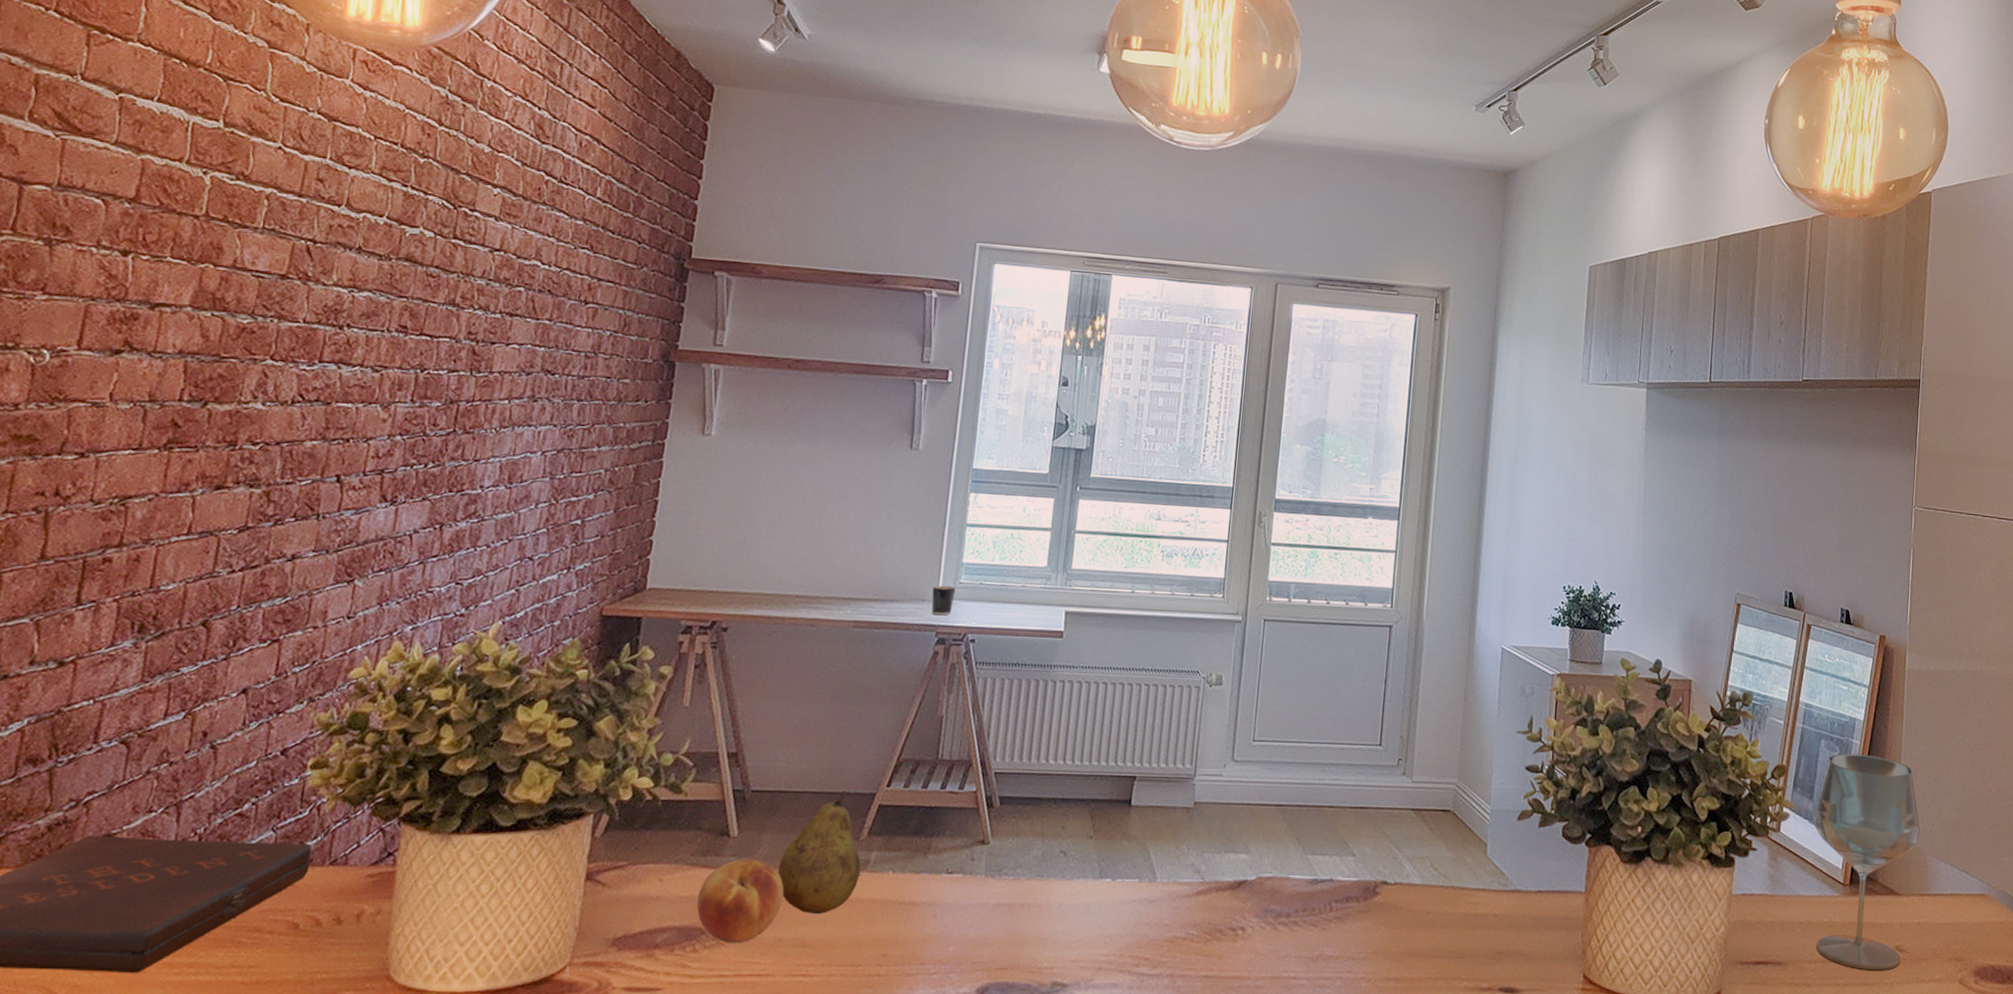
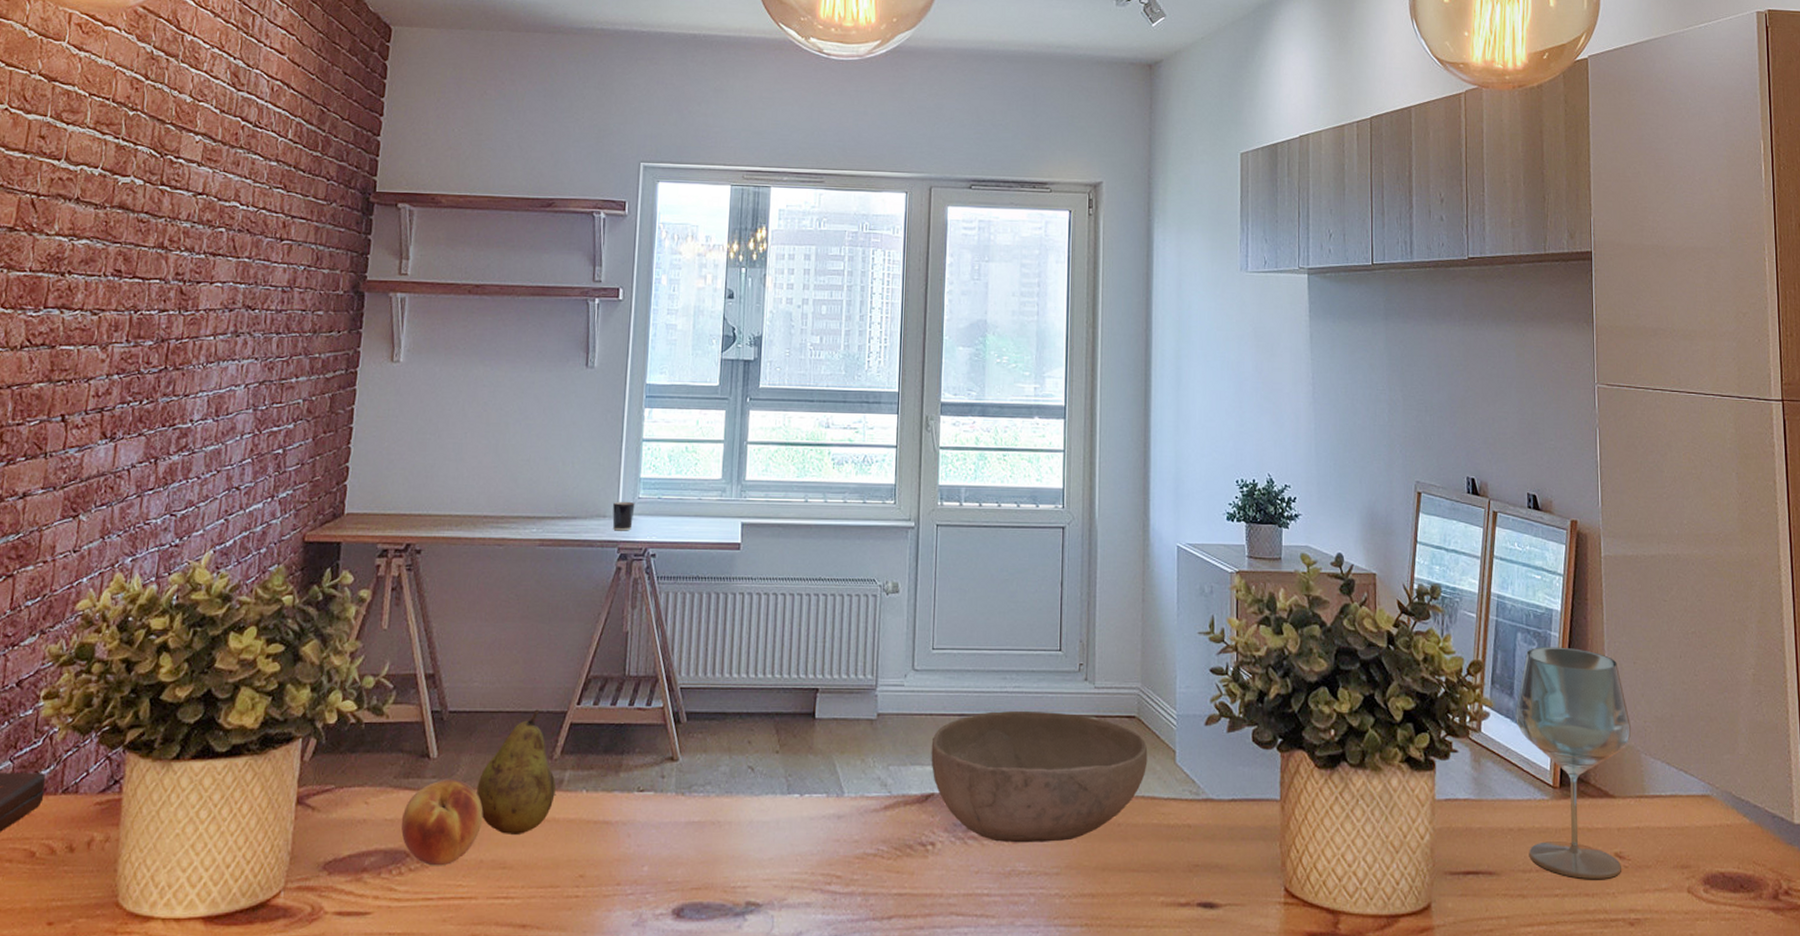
bowl: none [1245,802,1460,930] -> present [931,710,1148,843]

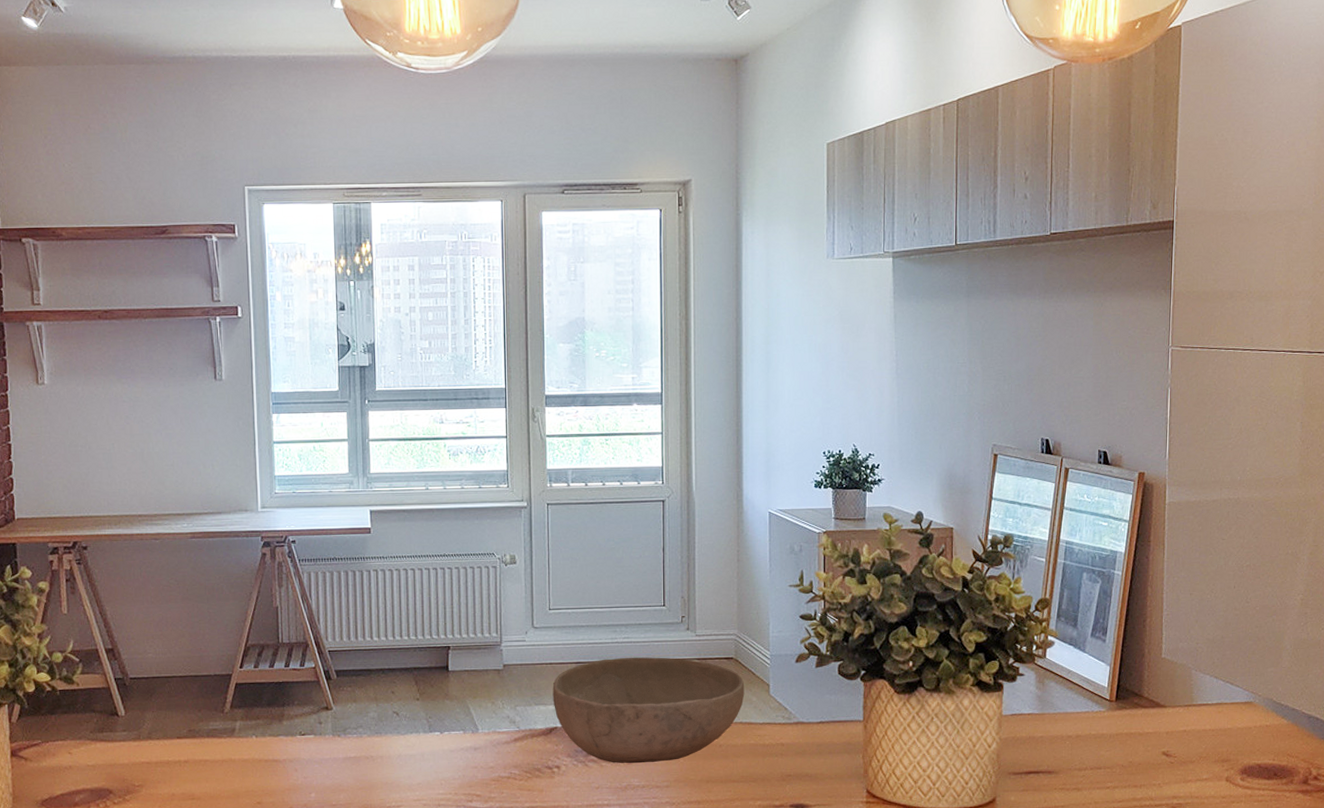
fruit: present [401,778,484,866] -> none [101,731,170,800]
fruit: present [477,709,556,834] -> none [162,673,229,773]
mug: present [612,501,635,531] -> none [253,496,273,522]
wine glass: present [1515,646,1632,880] -> none [1078,583,1185,775]

